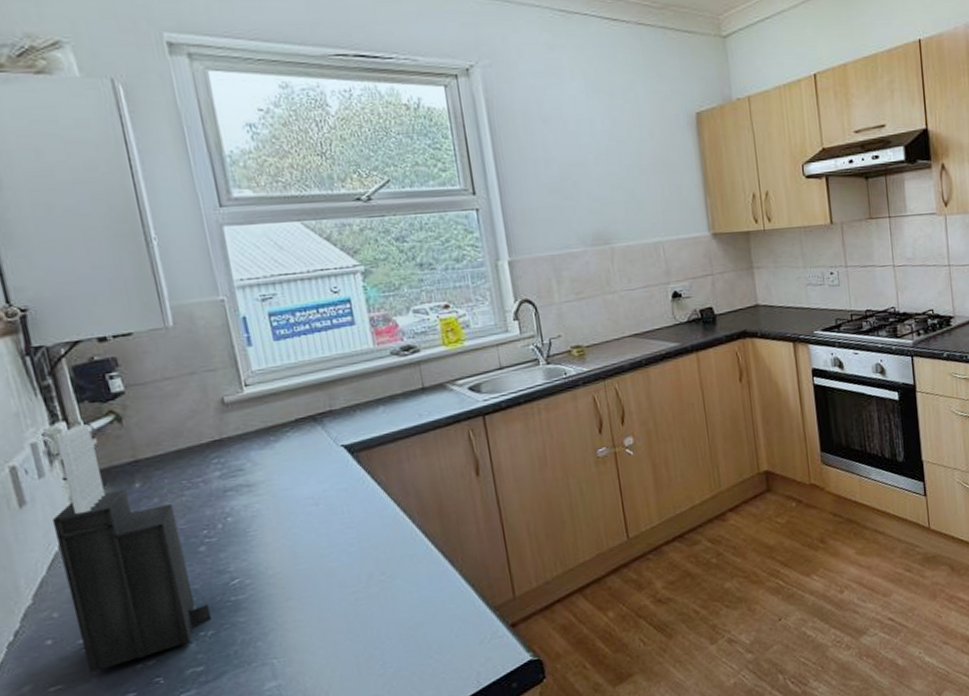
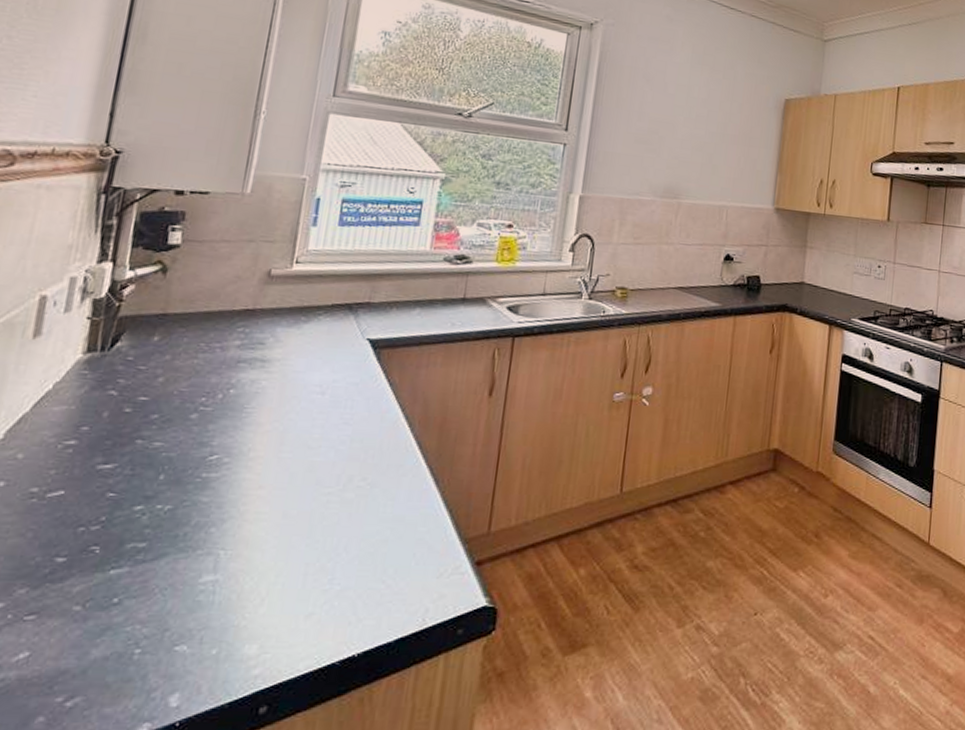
knife block: present [51,424,211,673] -> none [28,268,183,527]

